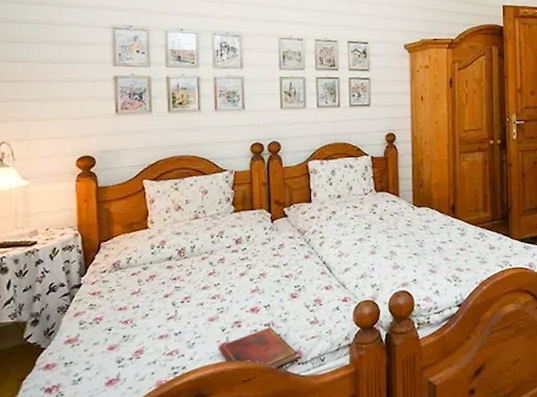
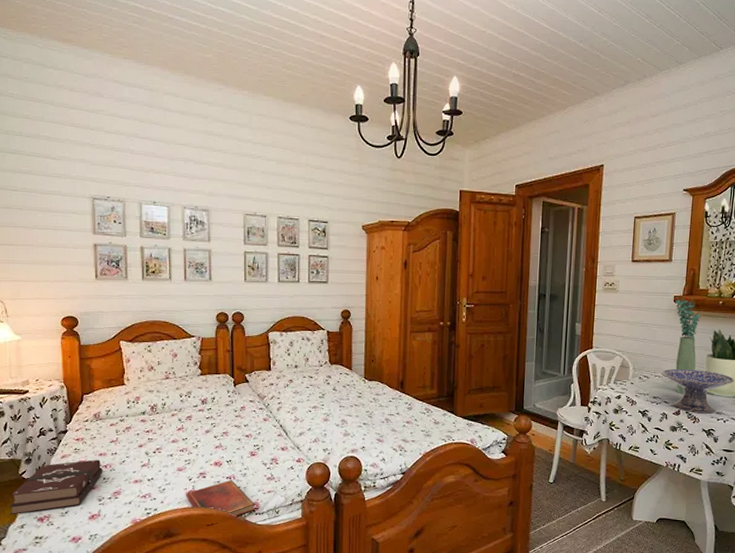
hardback book: none [10,315,123,388] -> present [8,459,103,515]

